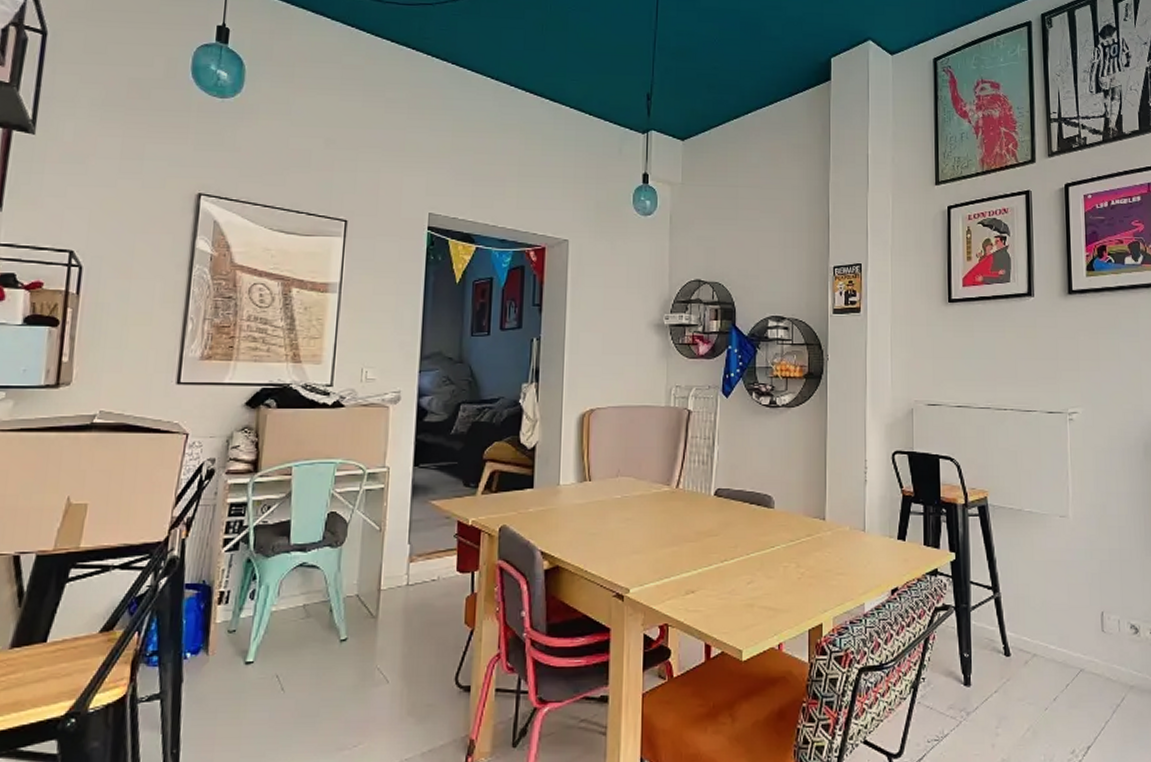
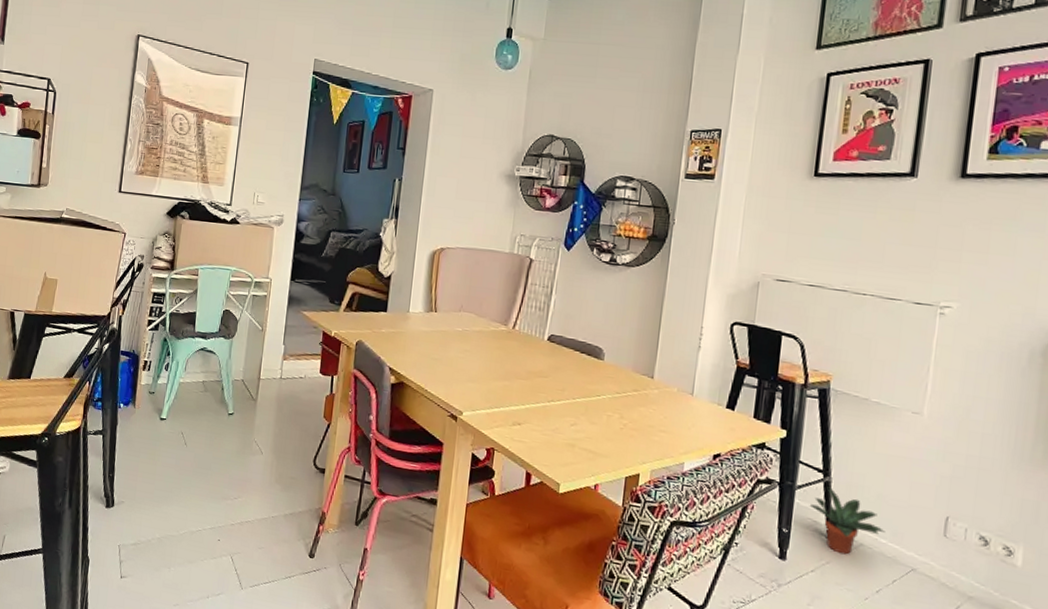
potted plant: none [984,603,1053,668] -> present [809,487,885,555]

